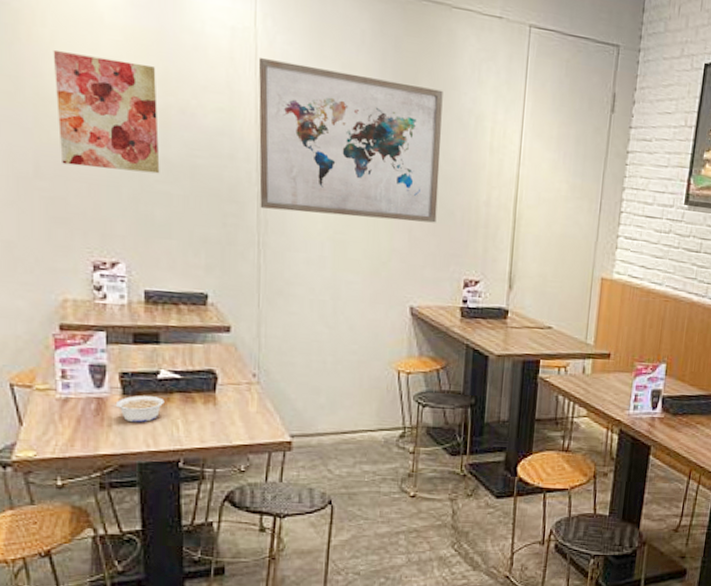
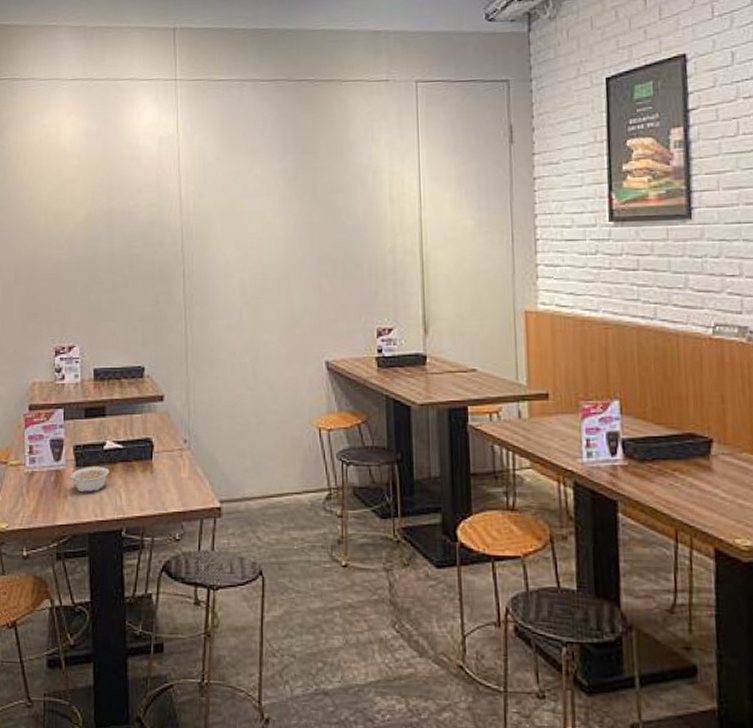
wall art: present [53,50,160,174] -> none [30,179,106,269]
wall art: present [258,58,443,223] -> none [181,154,344,284]

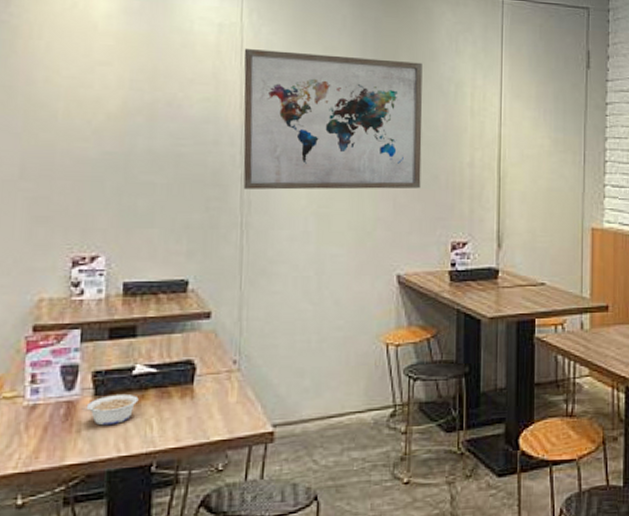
wall art: none [181,154,344,284] -> present [243,49,423,190]

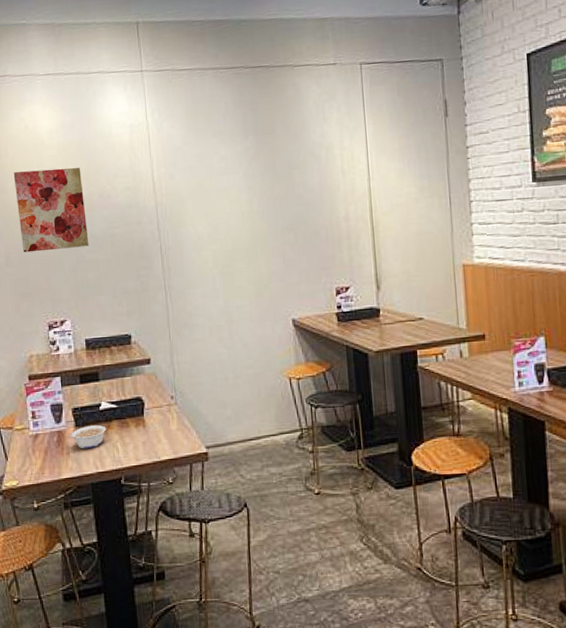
wall art: none [46,60,145,165] -> present [13,168,89,253]
wall art: present [243,49,423,190] -> none [151,133,305,258]

